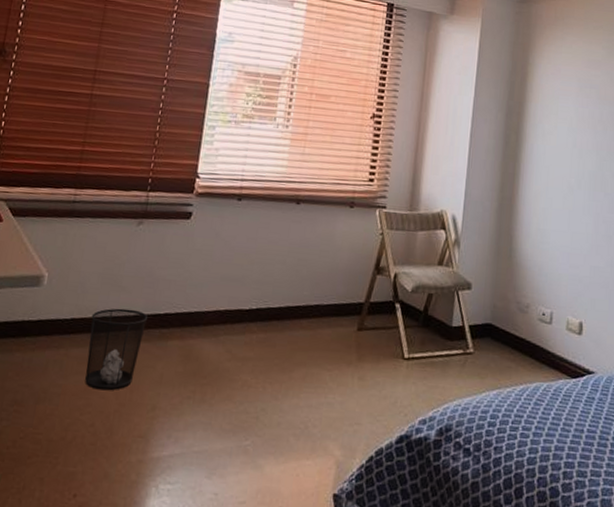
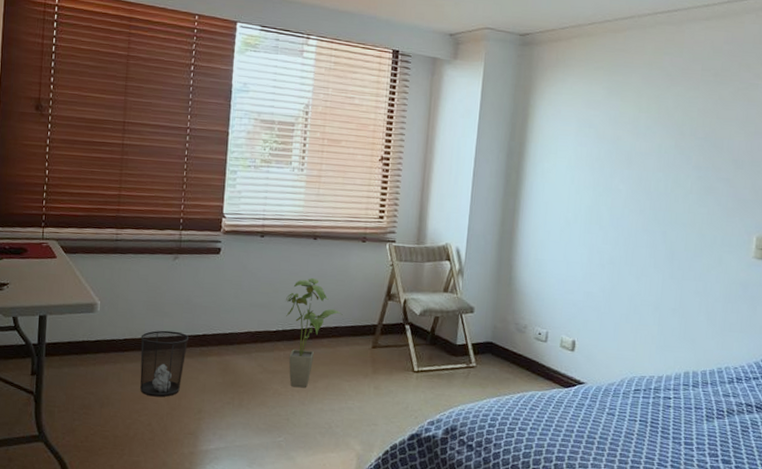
house plant: none [261,247,326,379] -> present [286,277,343,388]

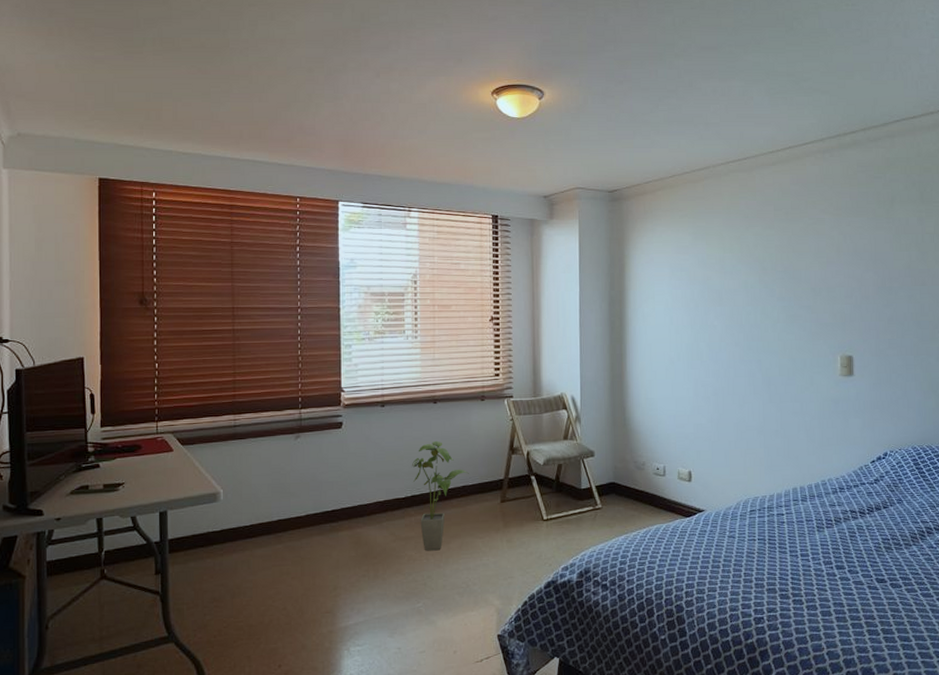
waste bin: present [140,330,189,397] -> none [268,510,318,580]

